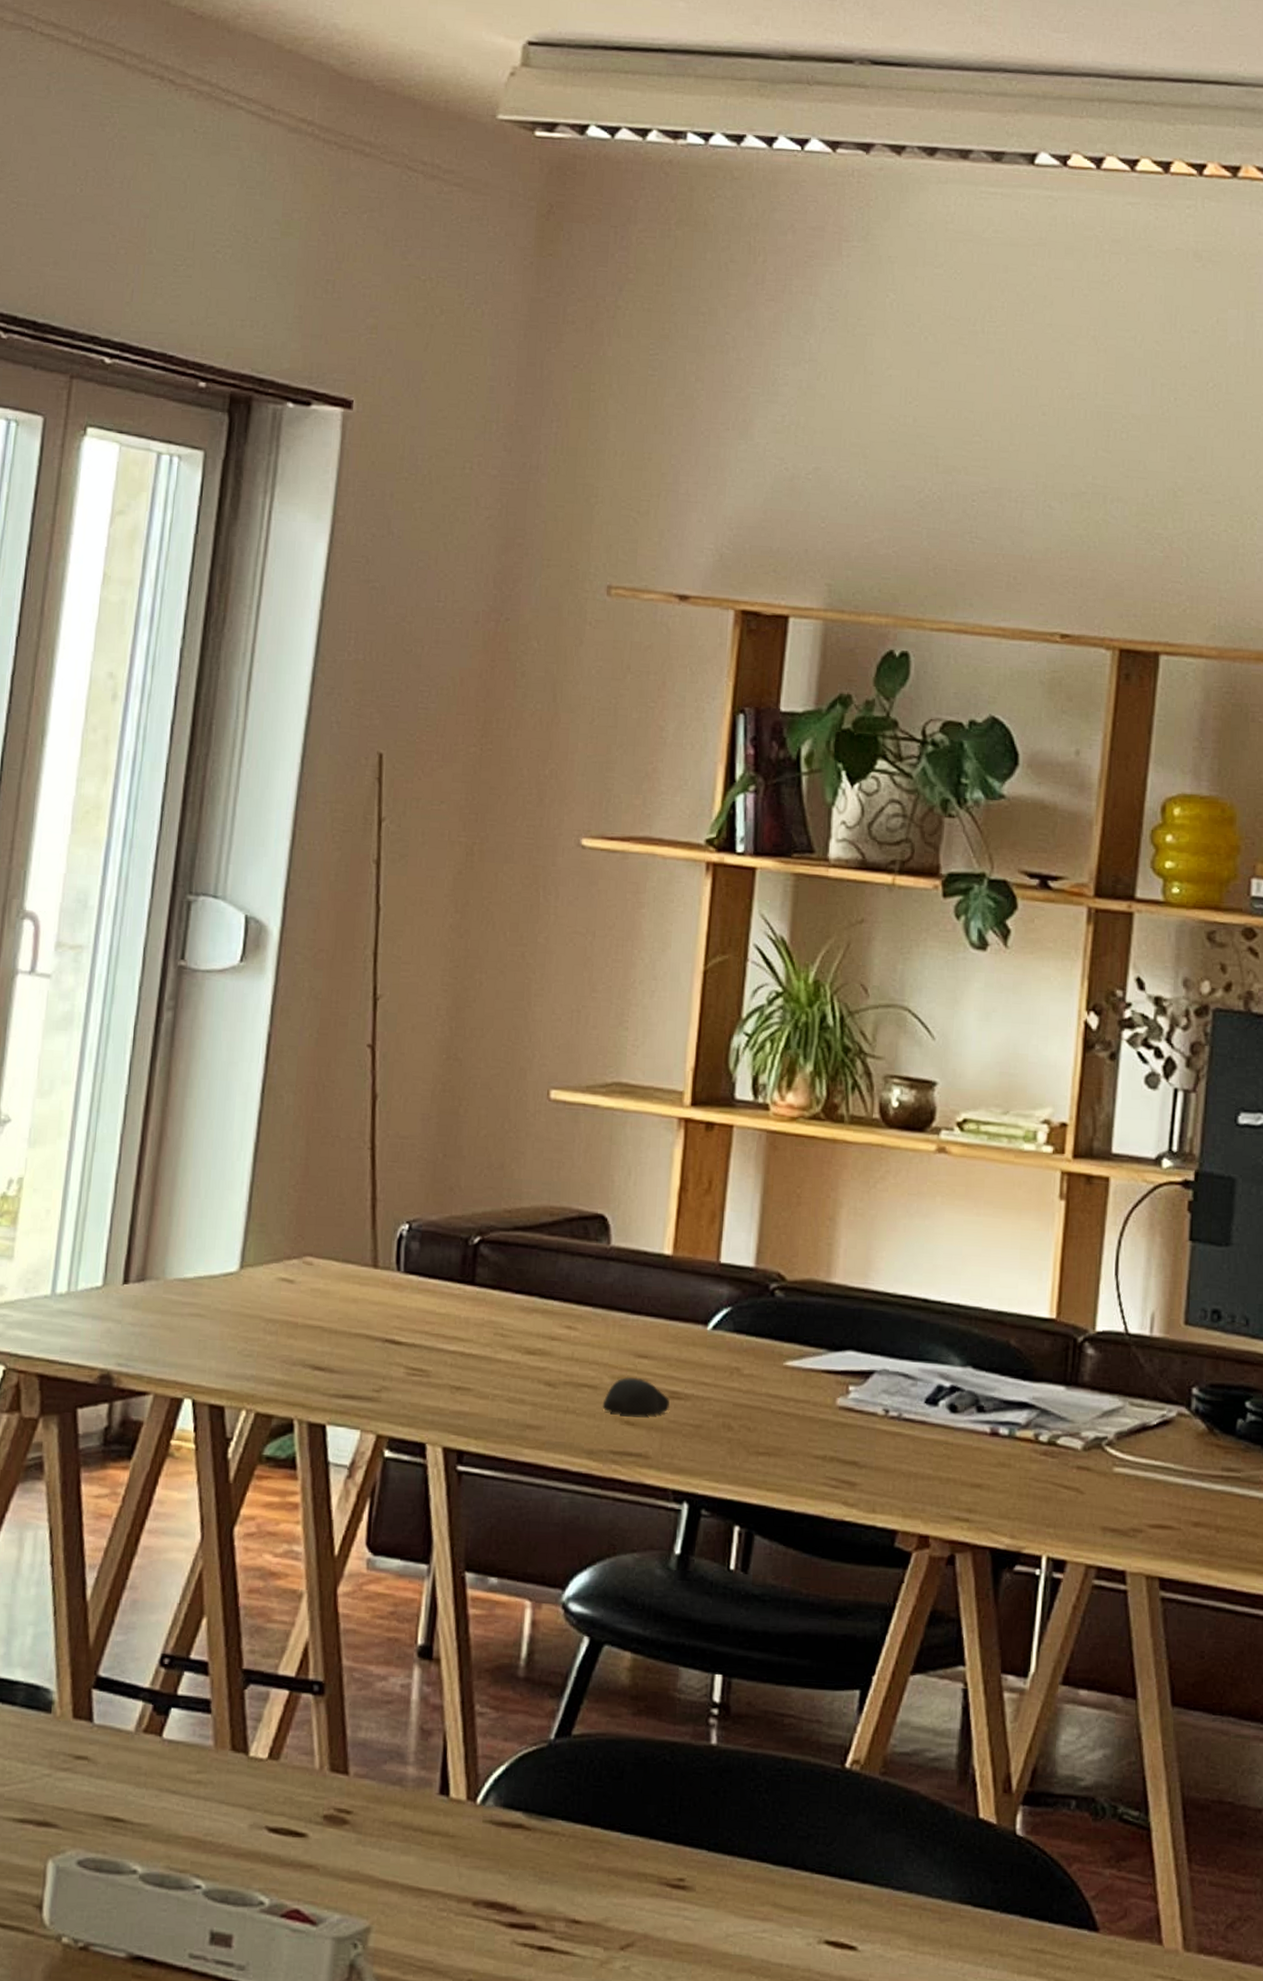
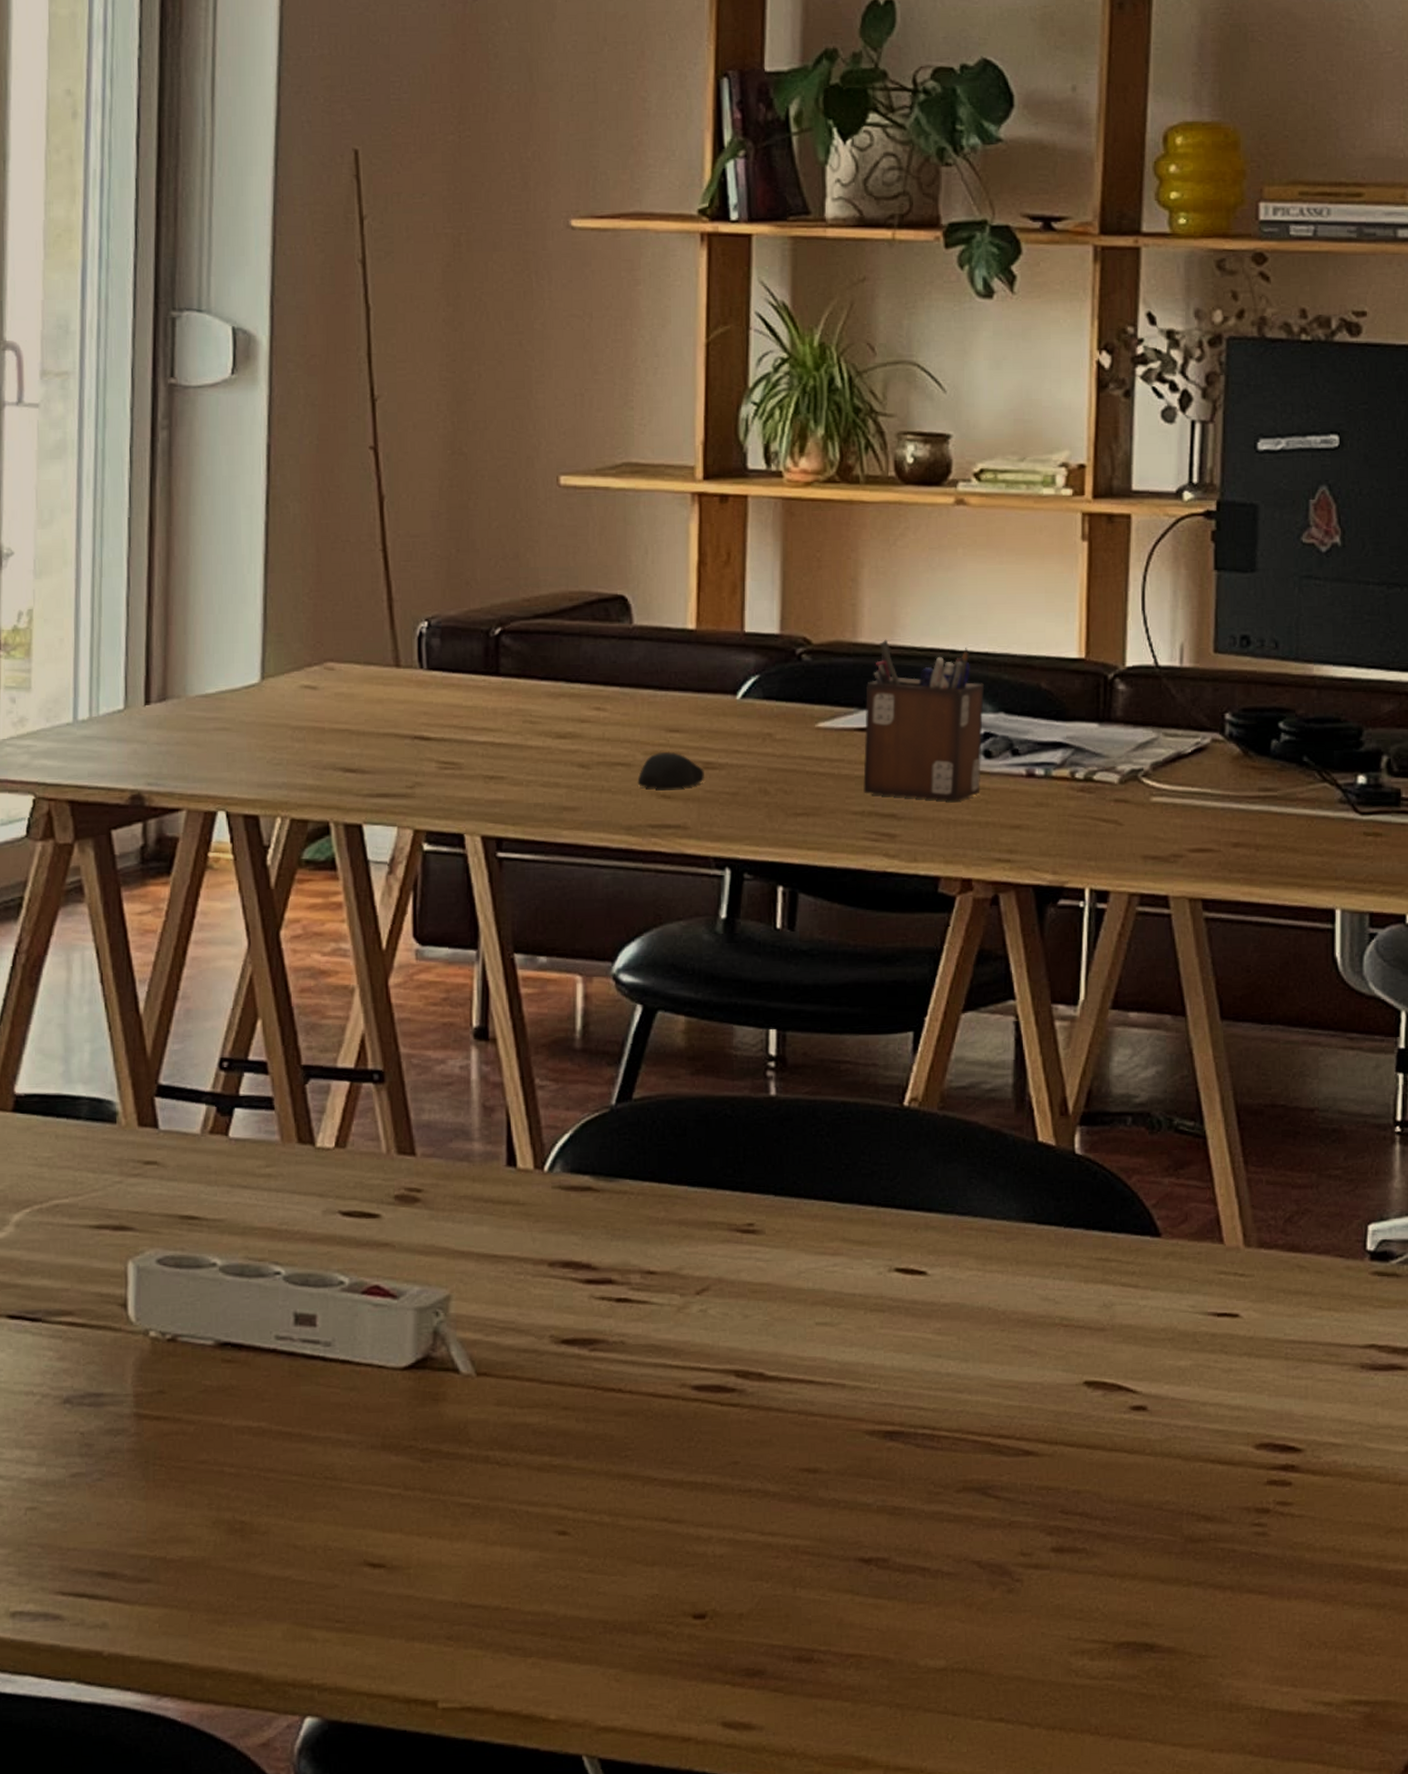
desk organizer: none [827,1282,953,1454] -> present [863,639,984,802]

